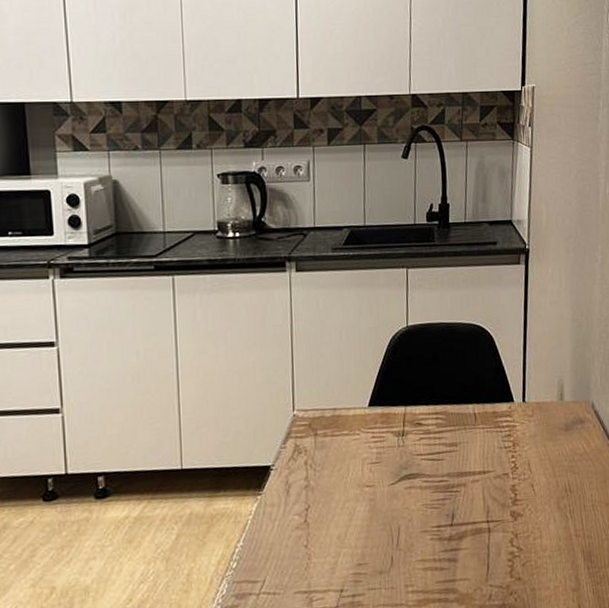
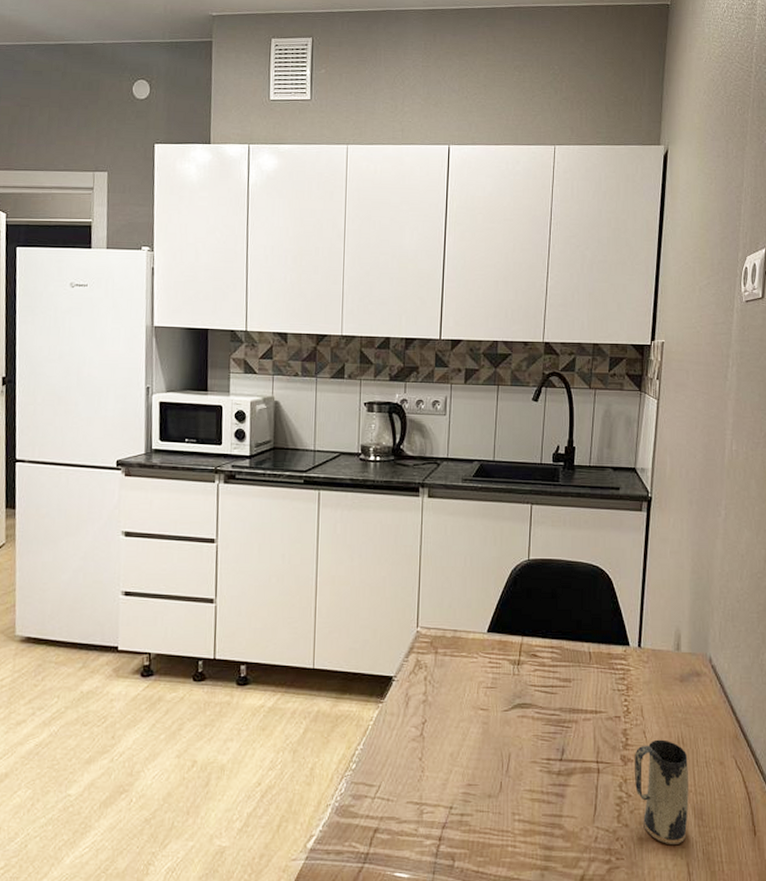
mug: none [524,489,578,591] -> present [635,739,689,846]

